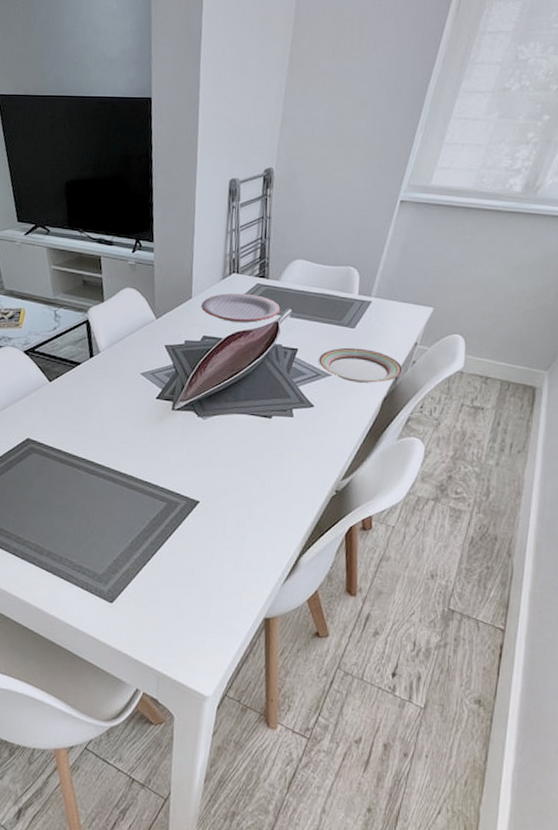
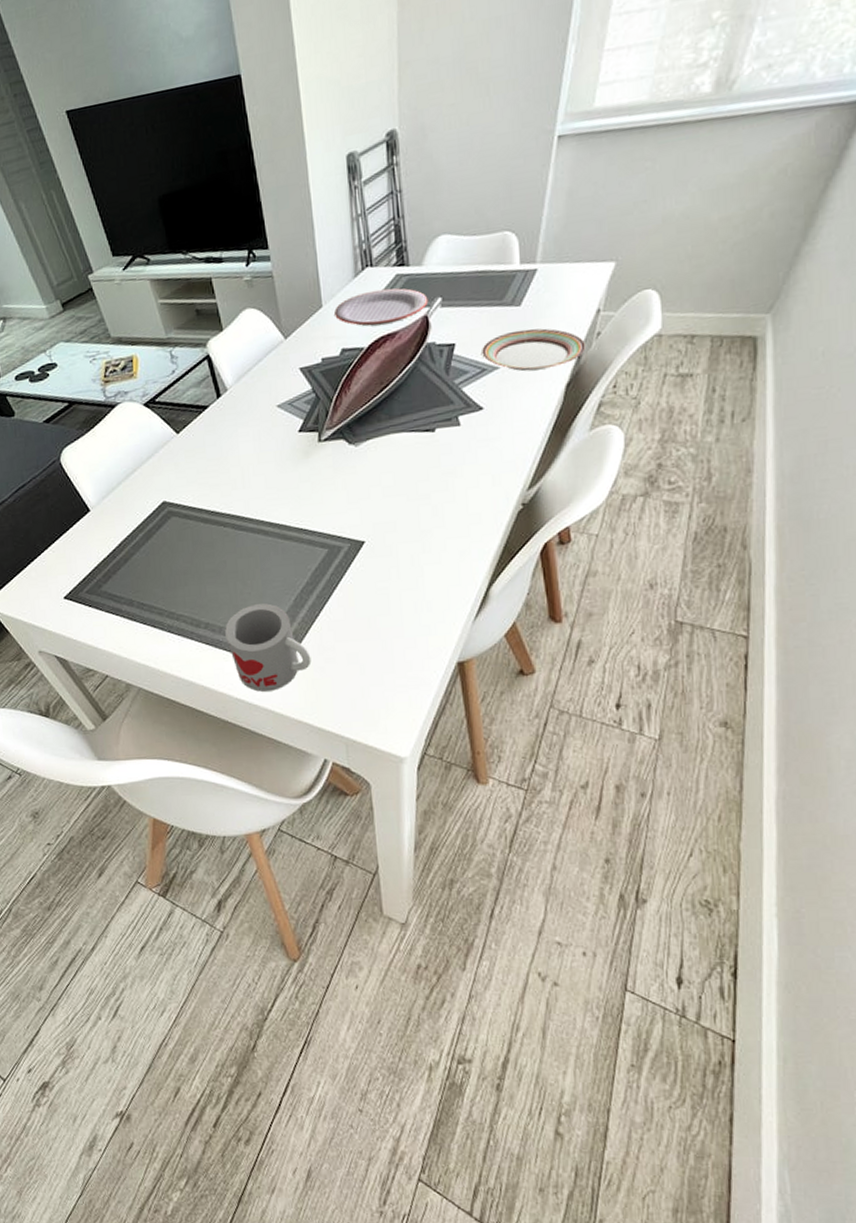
mug: none [64,541,138,621] -> present [225,603,312,692]

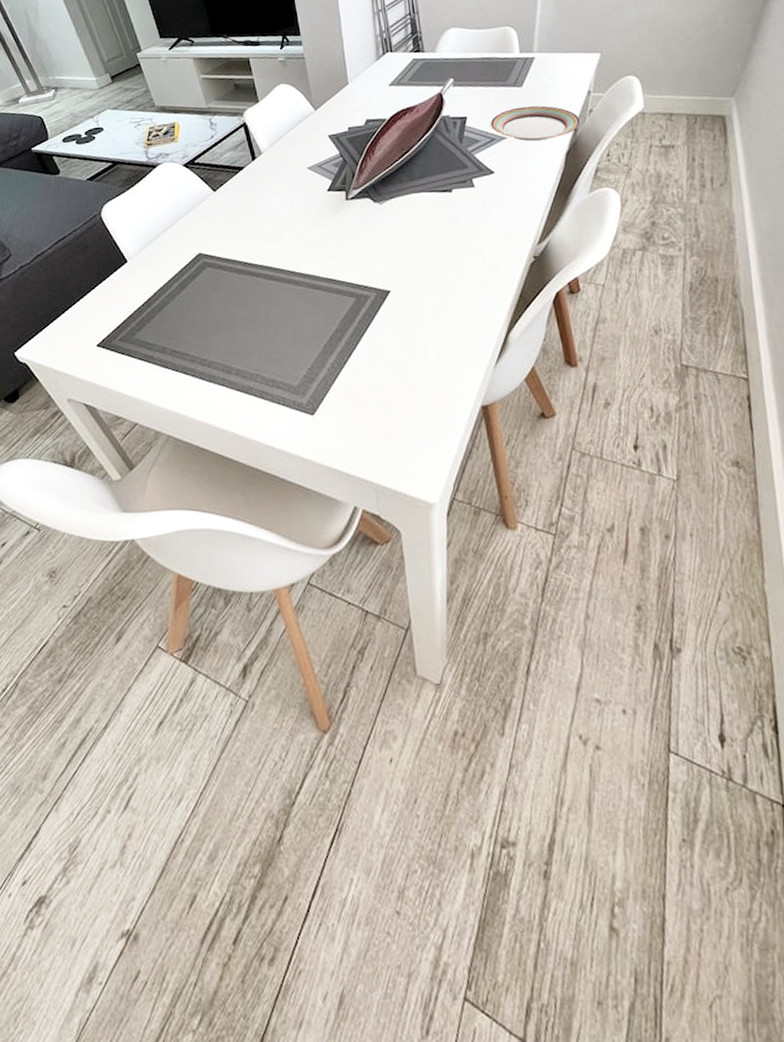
mug: present [225,603,312,692] -> none [256,350,341,438]
plate: present [335,288,428,327] -> none [359,70,442,101]

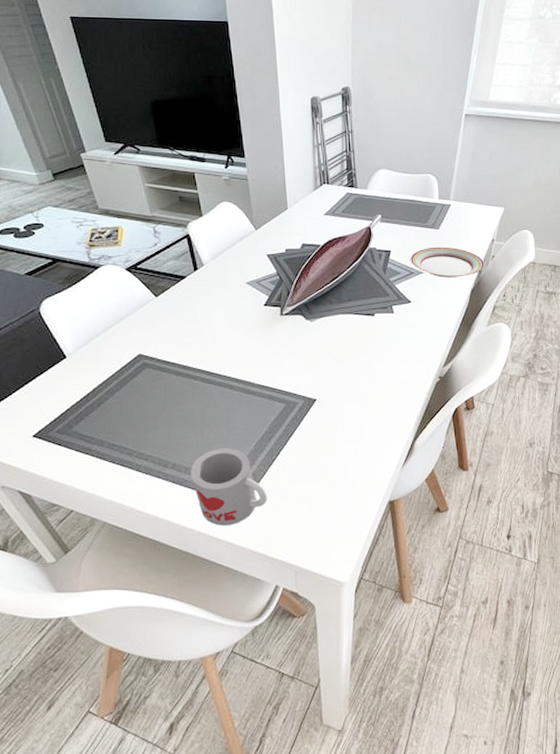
mug: none [256,350,341,438] -> present [191,448,268,526]

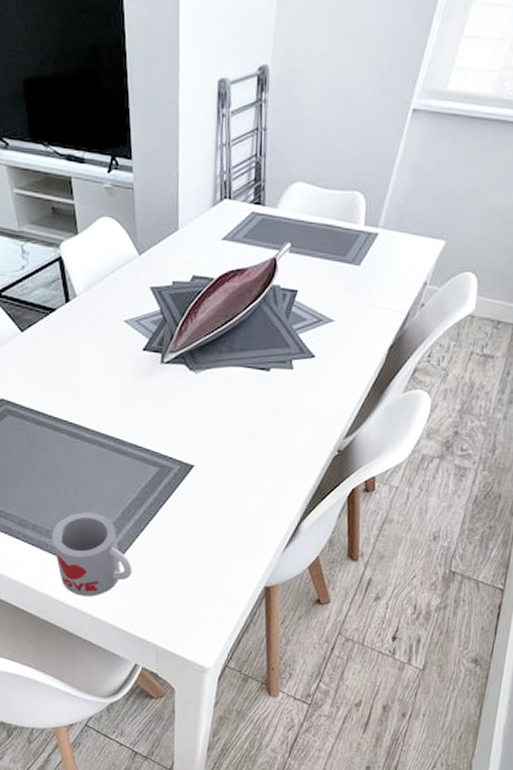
plate: present [411,247,484,278] -> none [320,288,410,329]

